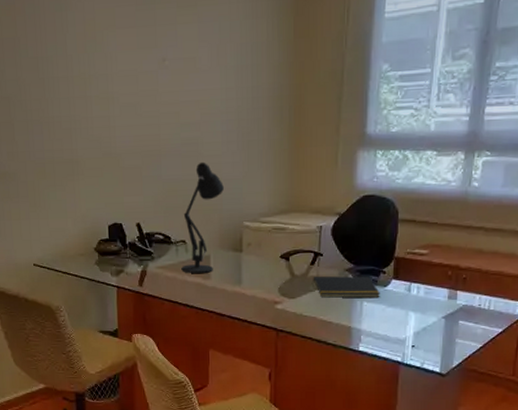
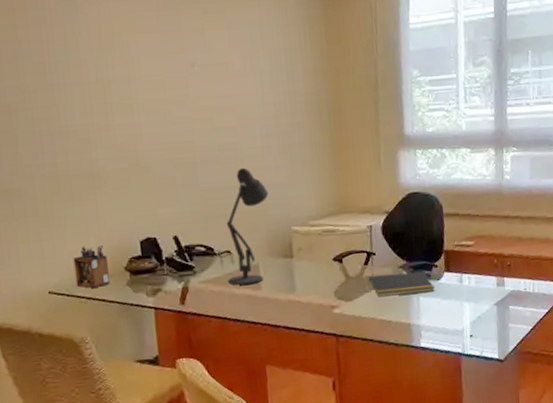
desk organizer: none [53,226,82,265] -> present [73,245,110,289]

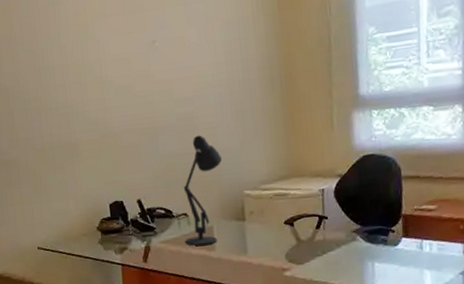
desk organizer: present [73,245,110,289] -> none [56,208,85,246]
notepad: present [367,271,435,297] -> none [319,236,391,262]

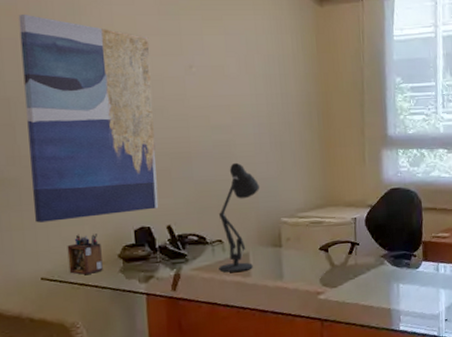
wall art: none [11,10,130,198] -> present [18,13,159,223]
desk organizer: none [56,208,85,246] -> present [67,234,103,275]

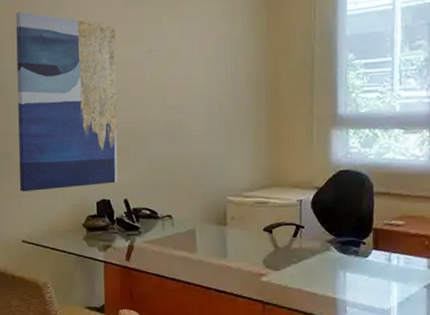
desk organizer: present [67,234,103,275] -> none [43,203,70,241]
desk lamp: present [218,162,259,273] -> none [168,141,207,247]

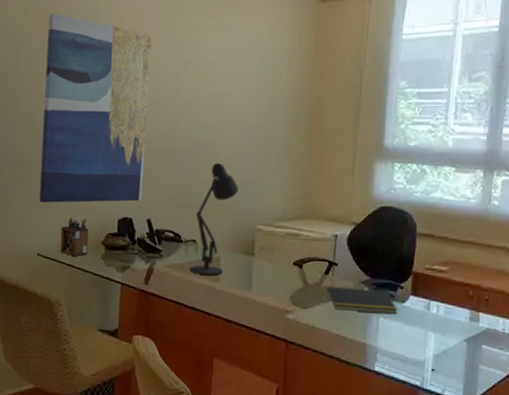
desk organizer: none [43,203,70,241] -> present [60,217,88,257]
desk lamp: none [168,141,207,247] -> present [190,162,238,275]
notepad: none [295,247,362,270] -> present [325,287,397,314]

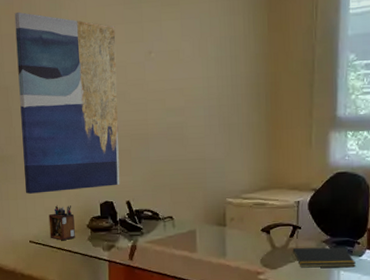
desk lamp: present [190,162,238,275] -> none [169,144,207,247]

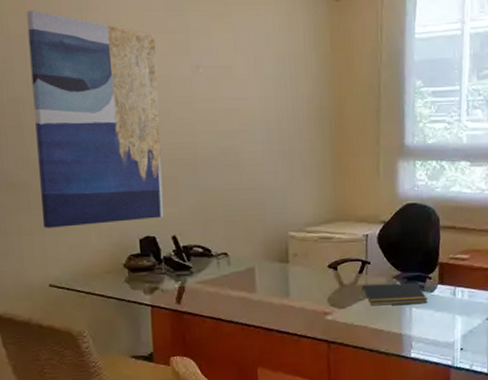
desk organizer: present [48,205,75,241] -> none [74,241,109,284]

